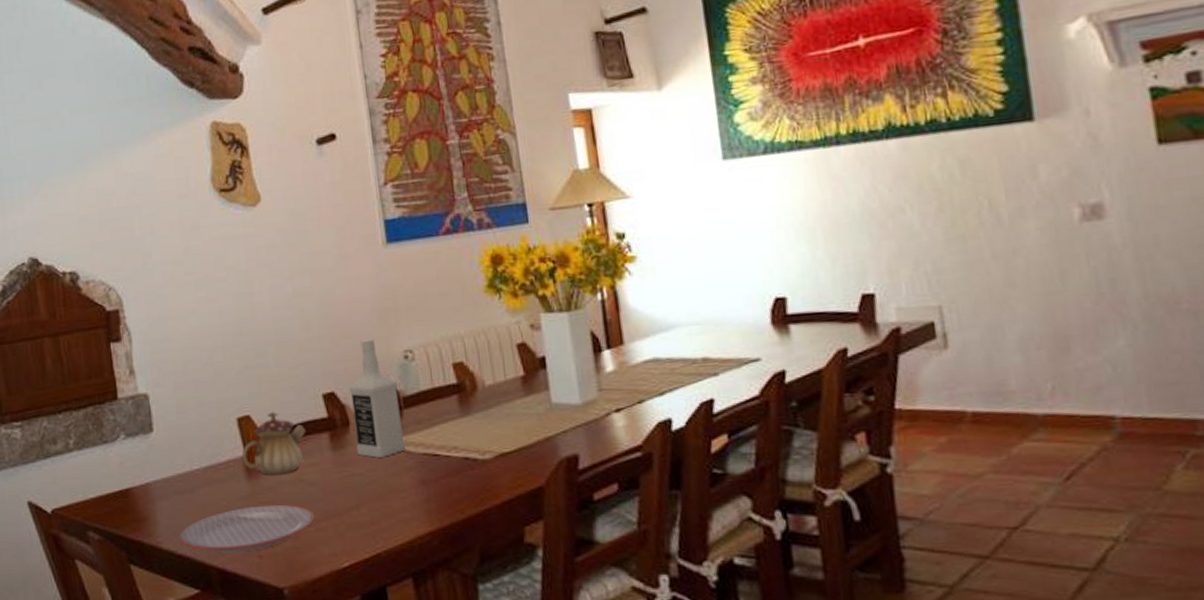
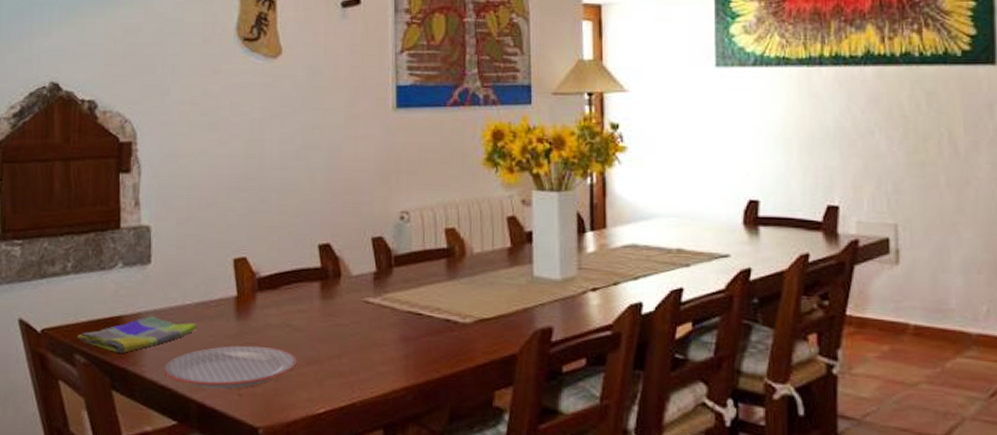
dish towel: none [88,484,208,526] -> present [77,315,197,353]
teapot: present [242,411,306,475] -> none [234,256,298,318]
vodka: present [349,338,407,458] -> none [345,196,392,311]

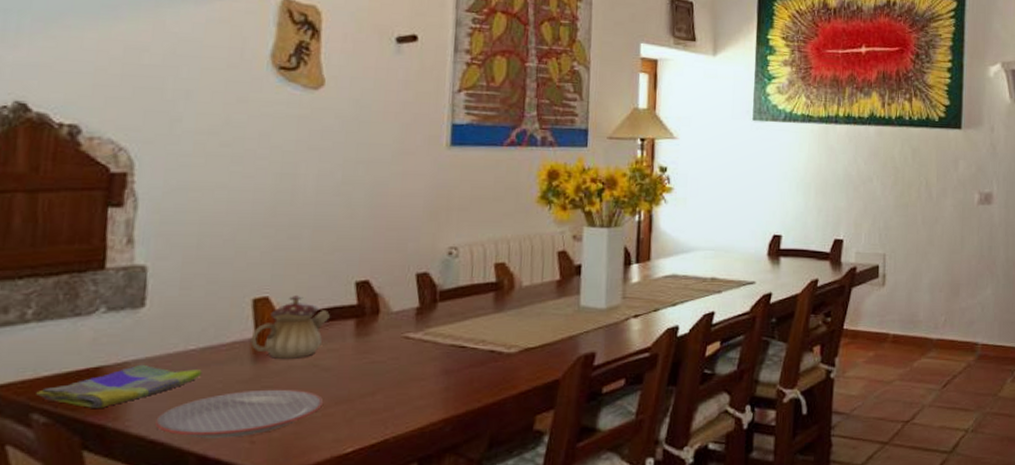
teapot: none [234,256,298,318] -> present [250,294,330,359]

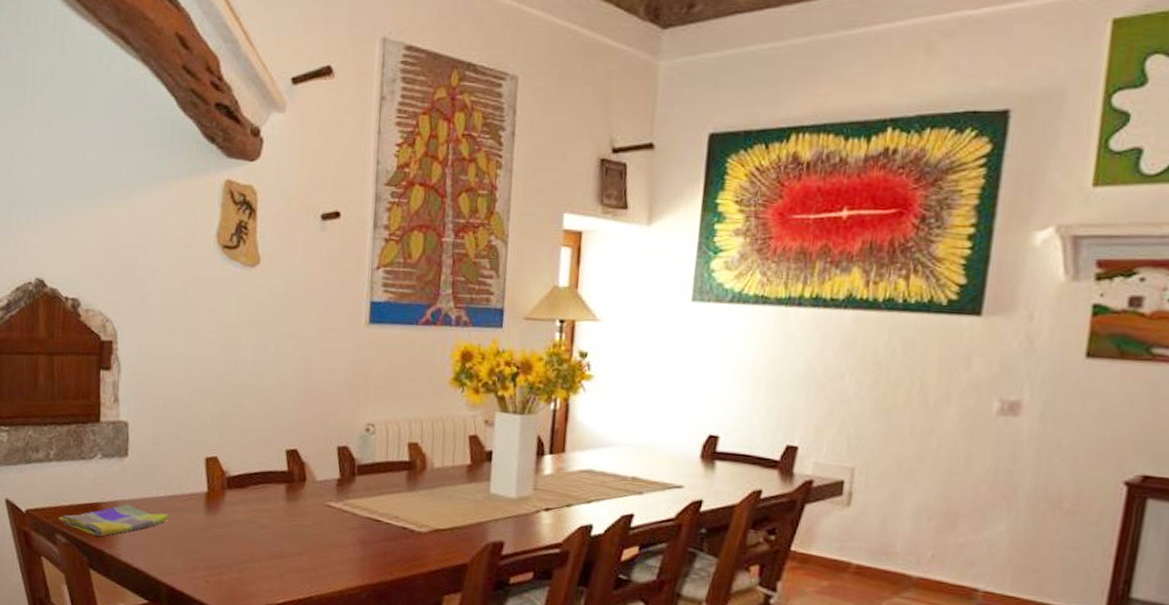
plate: present [155,389,324,439] -> none [137,536,261,576]
teapot: present [250,294,330,359] -> none [204,457,265,514]

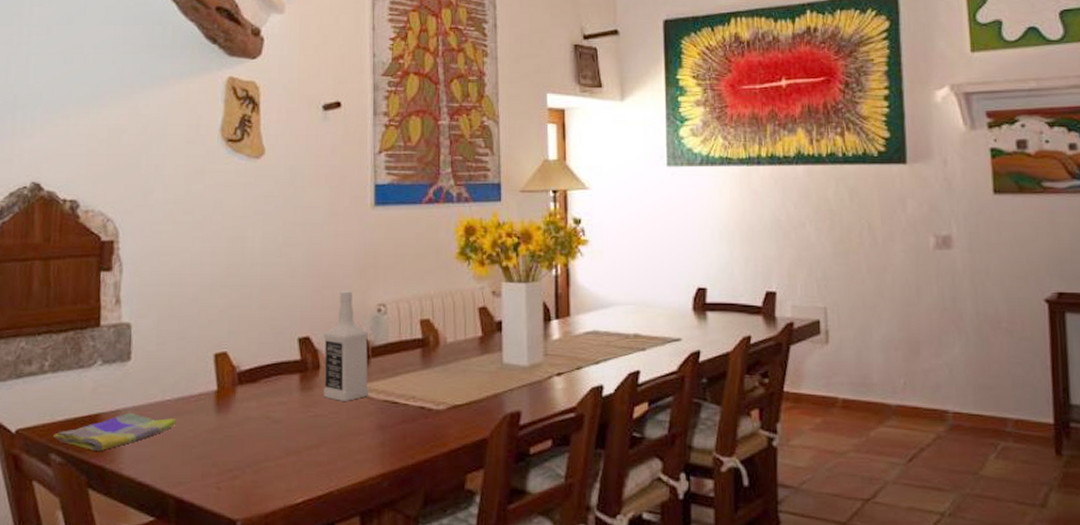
vodka: none [308,407,356,515] -> present [324,290,370,401]

